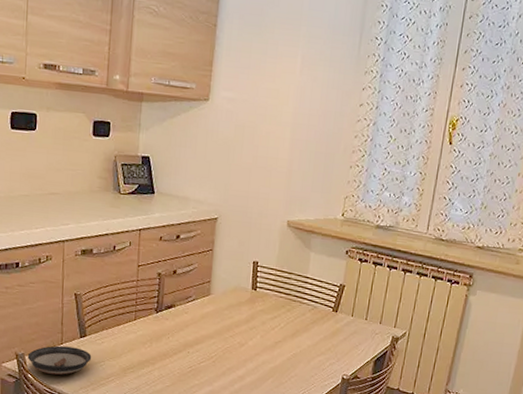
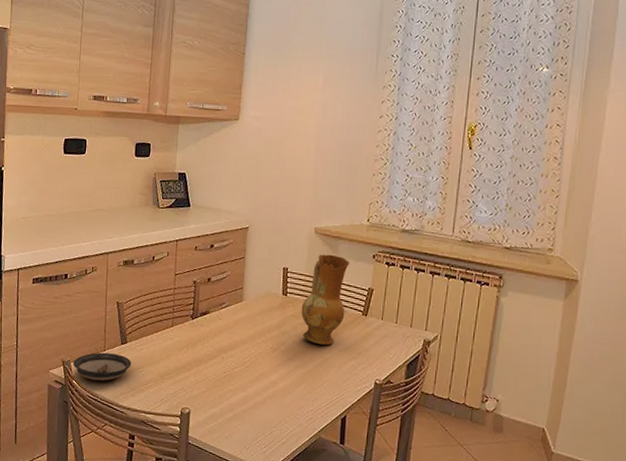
ceramic jug: none [270,248,322,341] -> present [301,254,350,346]

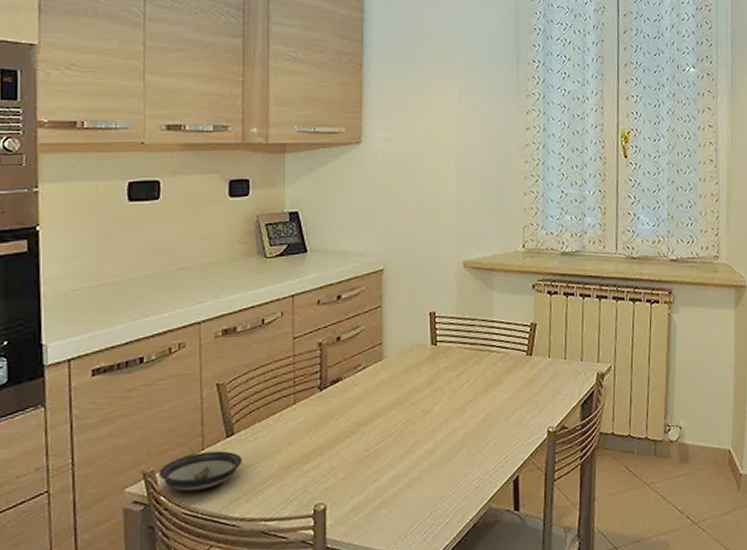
ceramic jug: present [301,254,350,346] -> none [455,290,507,398]

